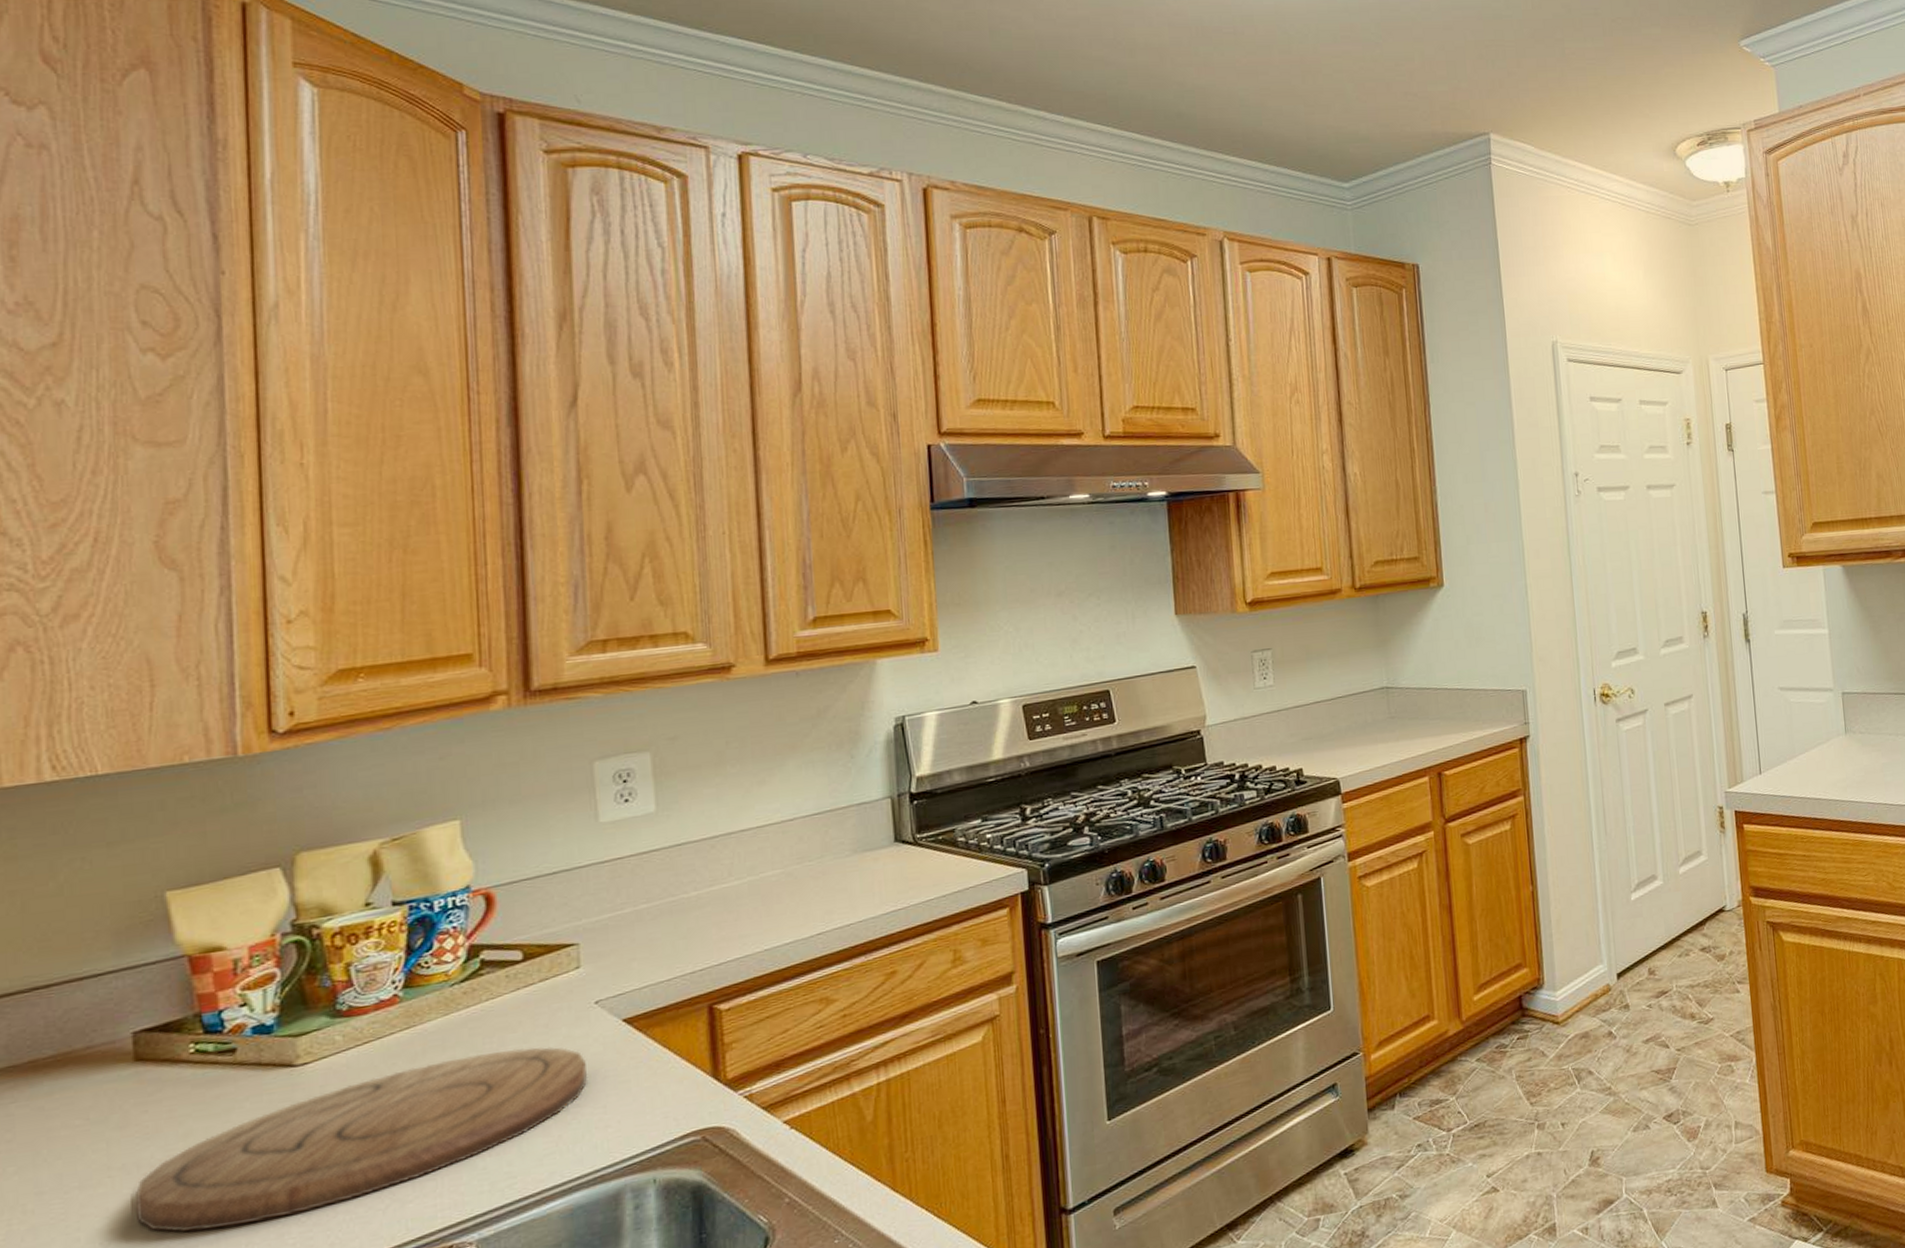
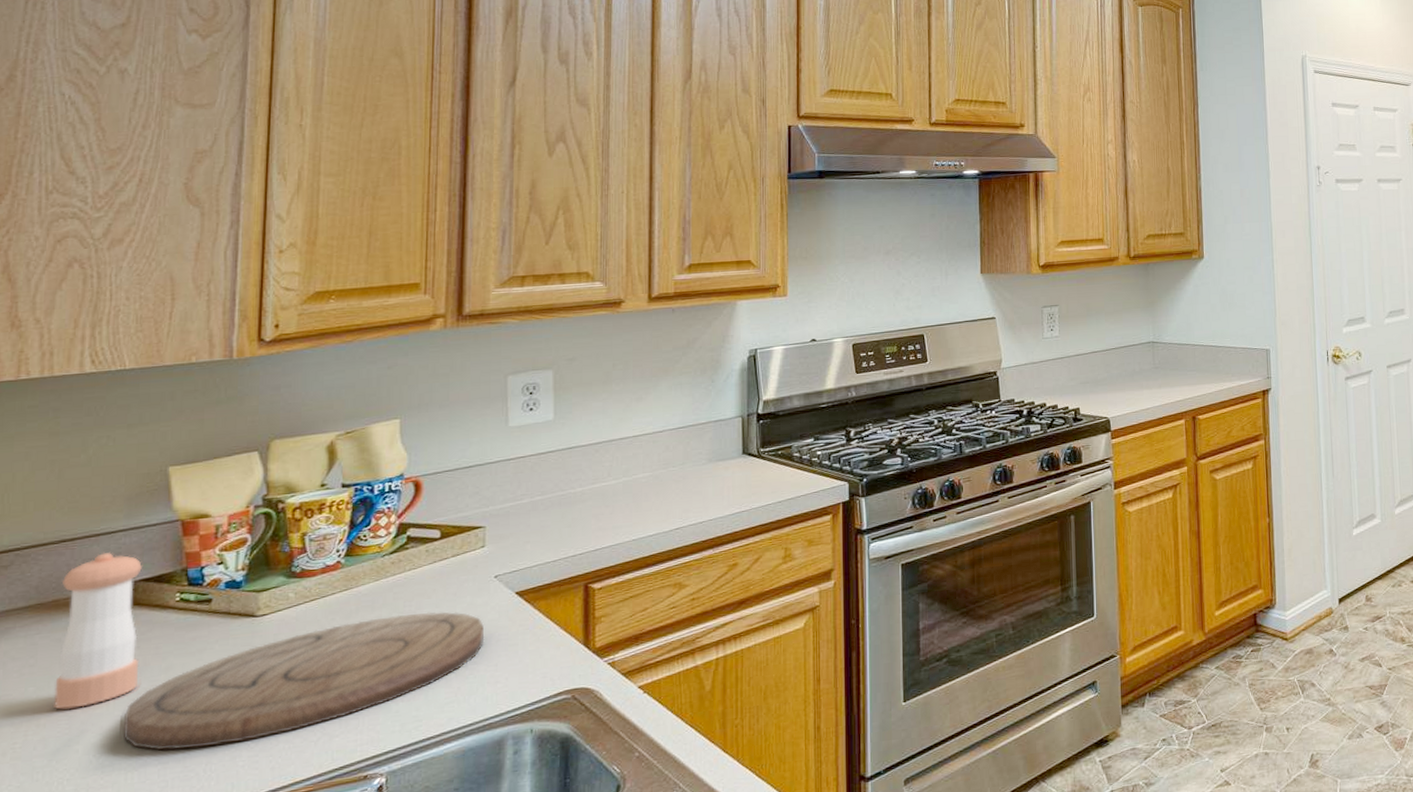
pepper shaker: none [38,999,151,1192] -> present [54,552,142,710]

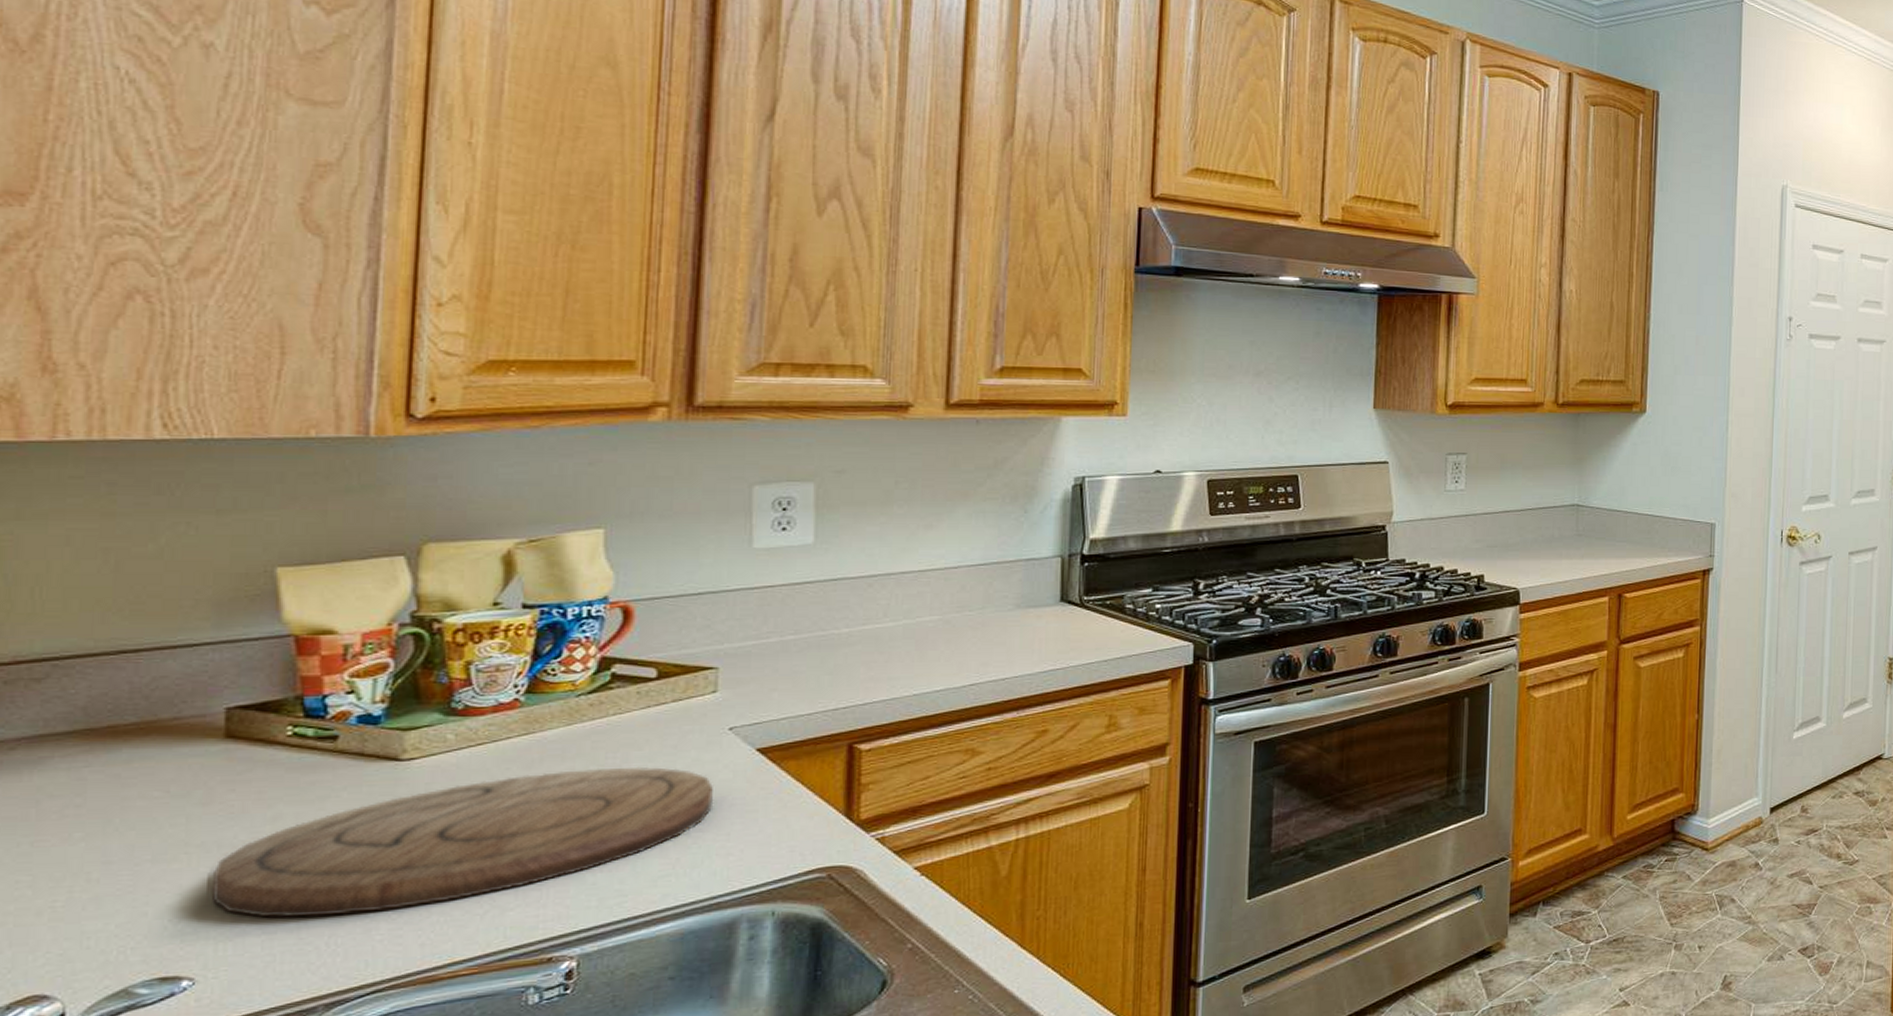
pepper shaker: present [54,552,142,710] -> none [111,669,238,862]

